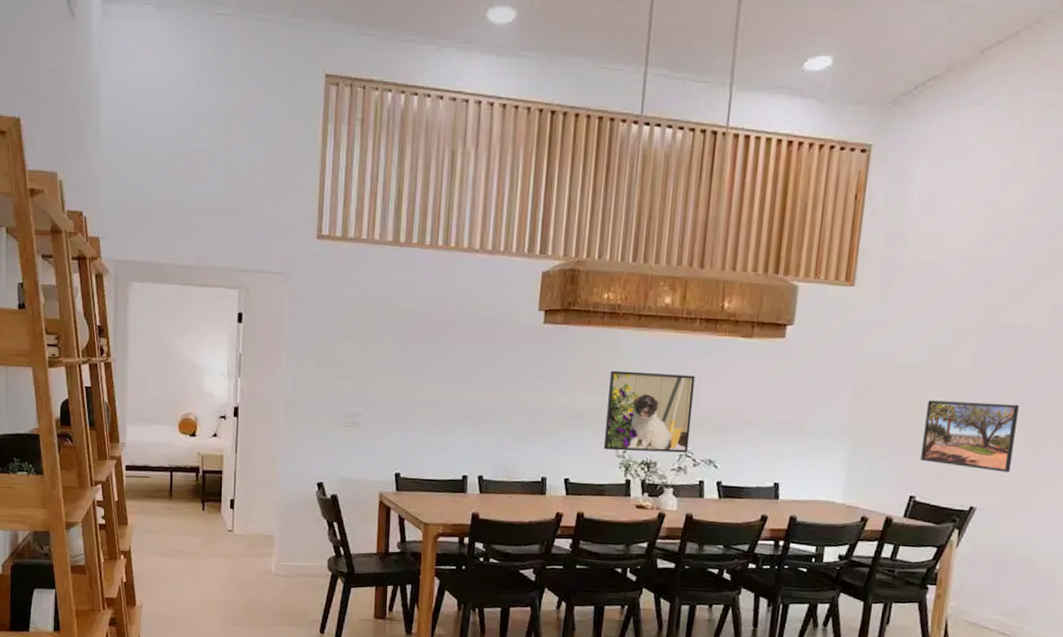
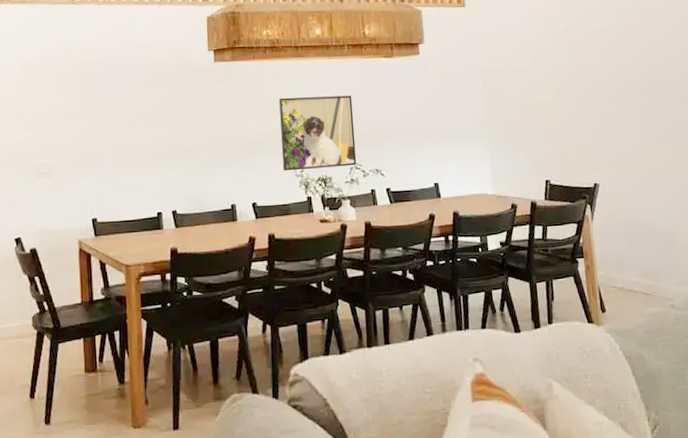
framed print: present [920,400,1019,472] -> none [542,92,618,150]

